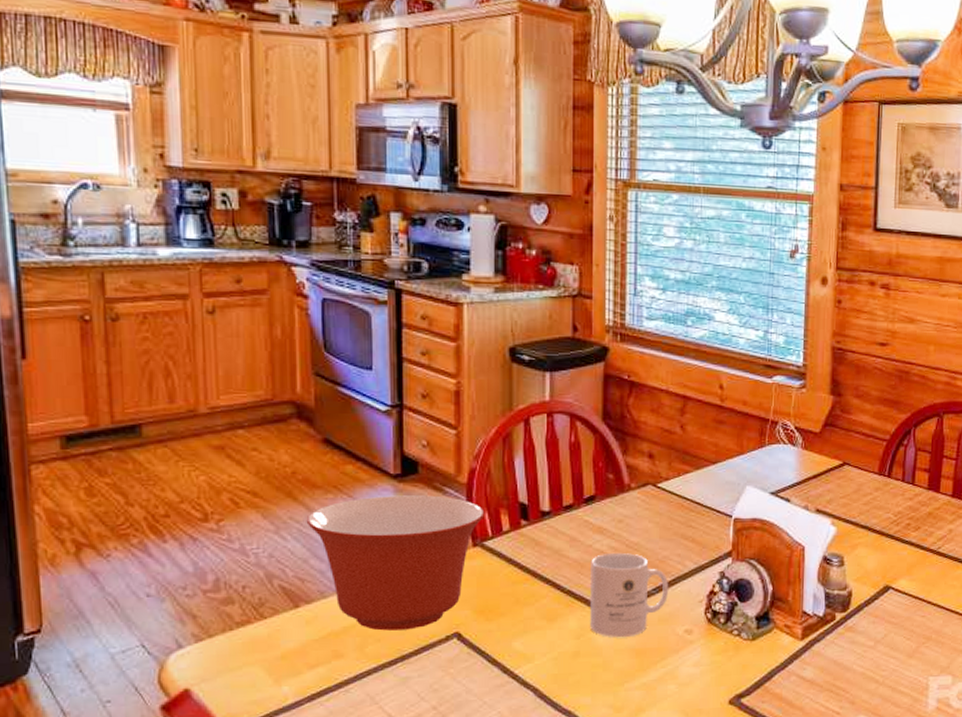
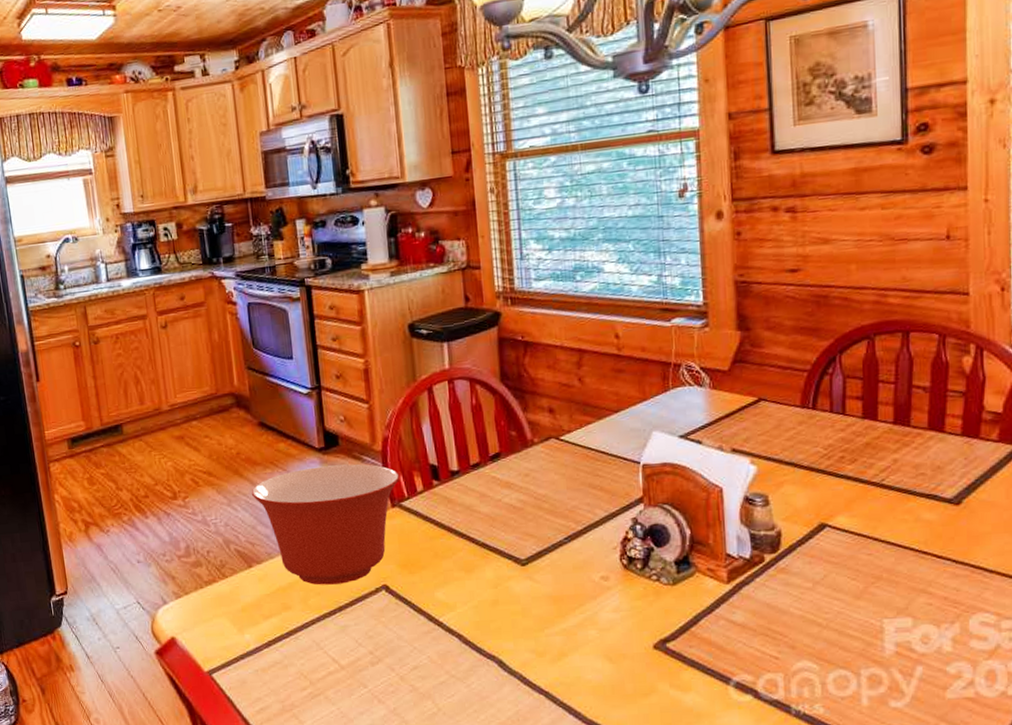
mug: present [590,553,669,638] -> none [501,505,581,586]

